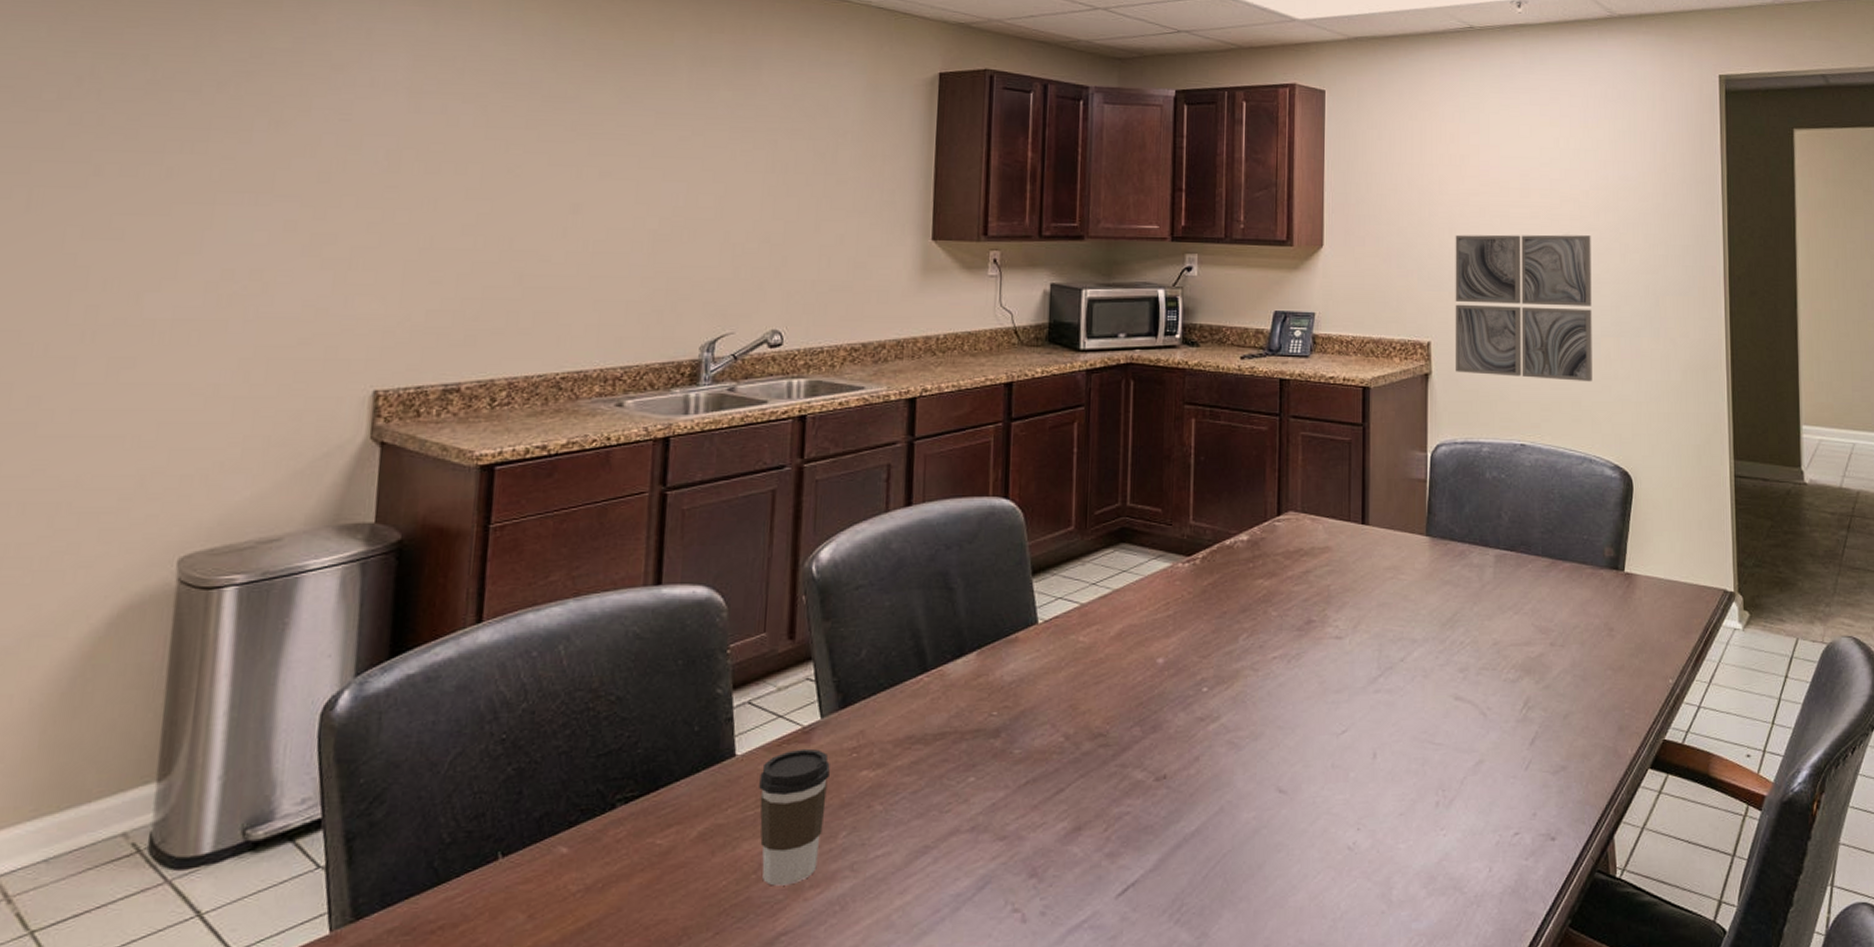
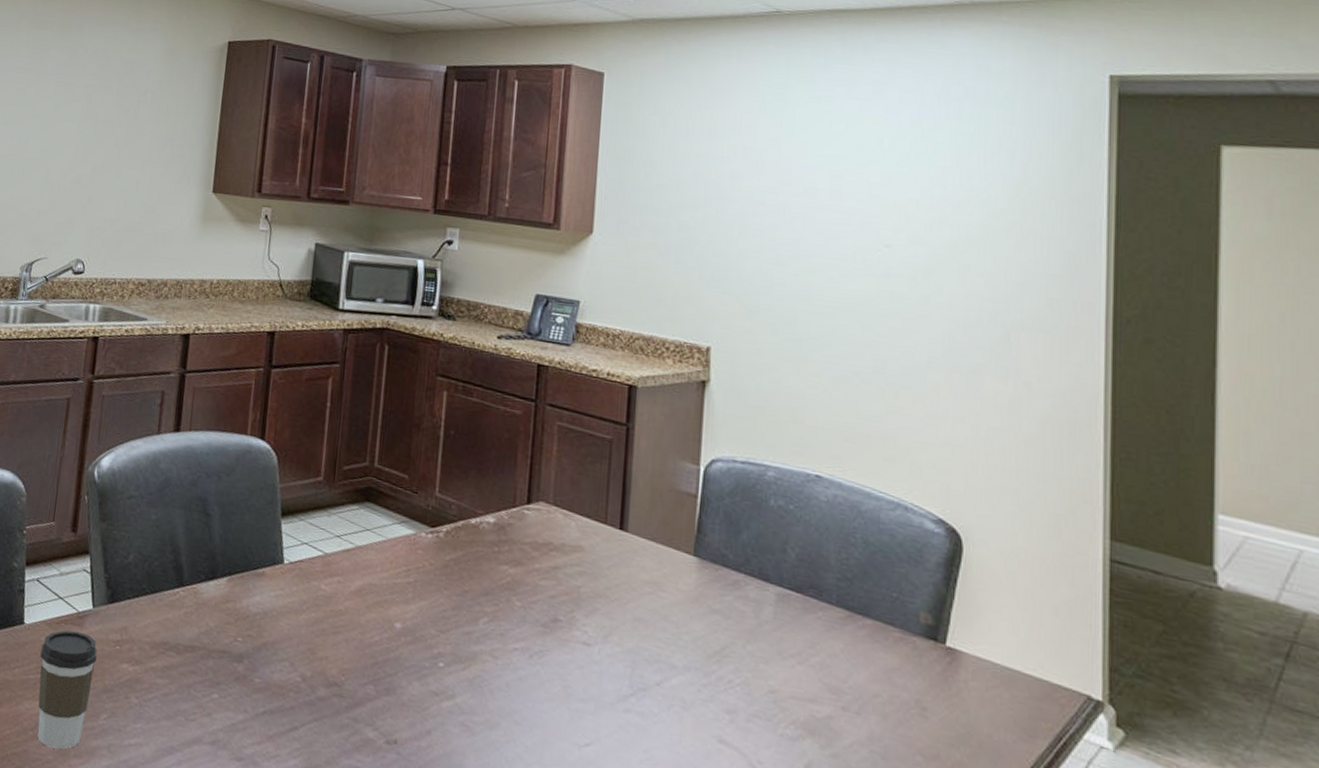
wall art: present [1455,234,1592,382] -> none [738,235,920,419]

